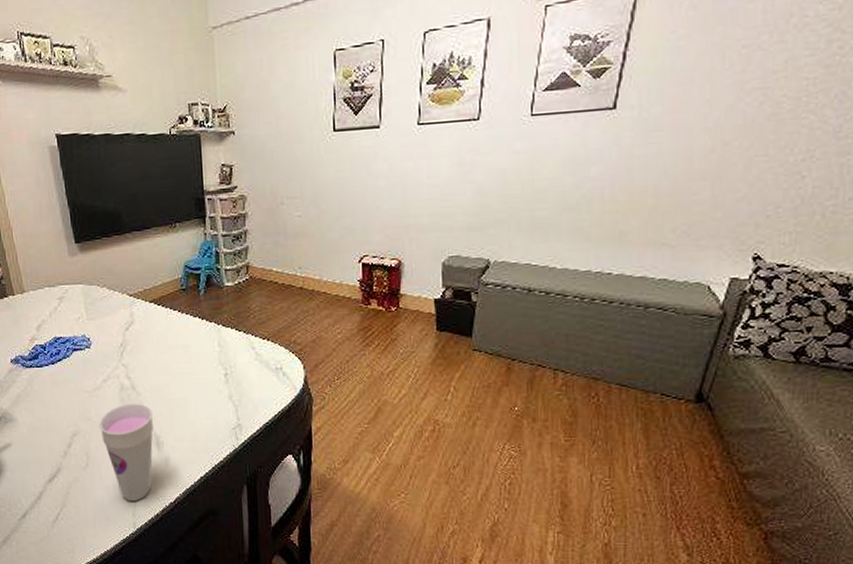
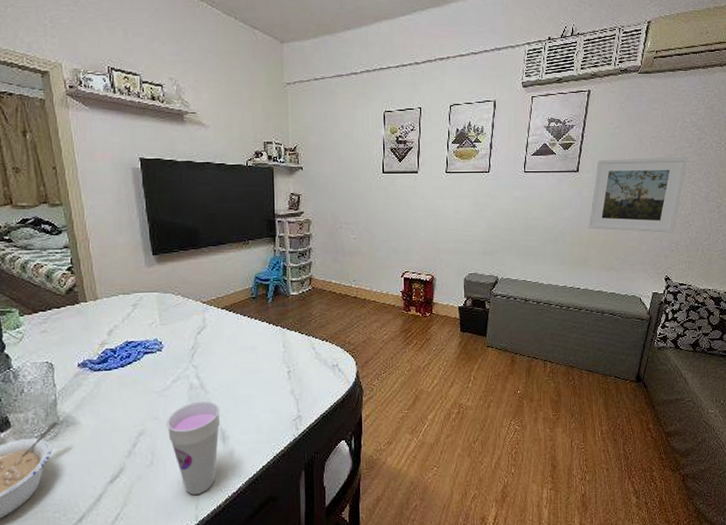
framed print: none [626,71,806,191] -> present [587,156,688,233]

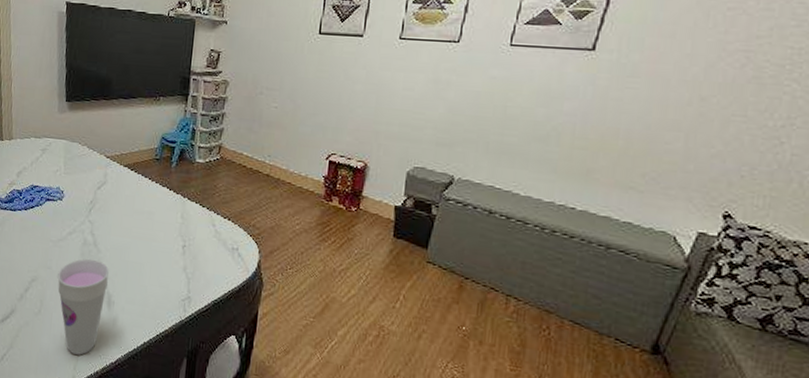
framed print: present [587,156,688,233] -> none [598,35,791,150]

